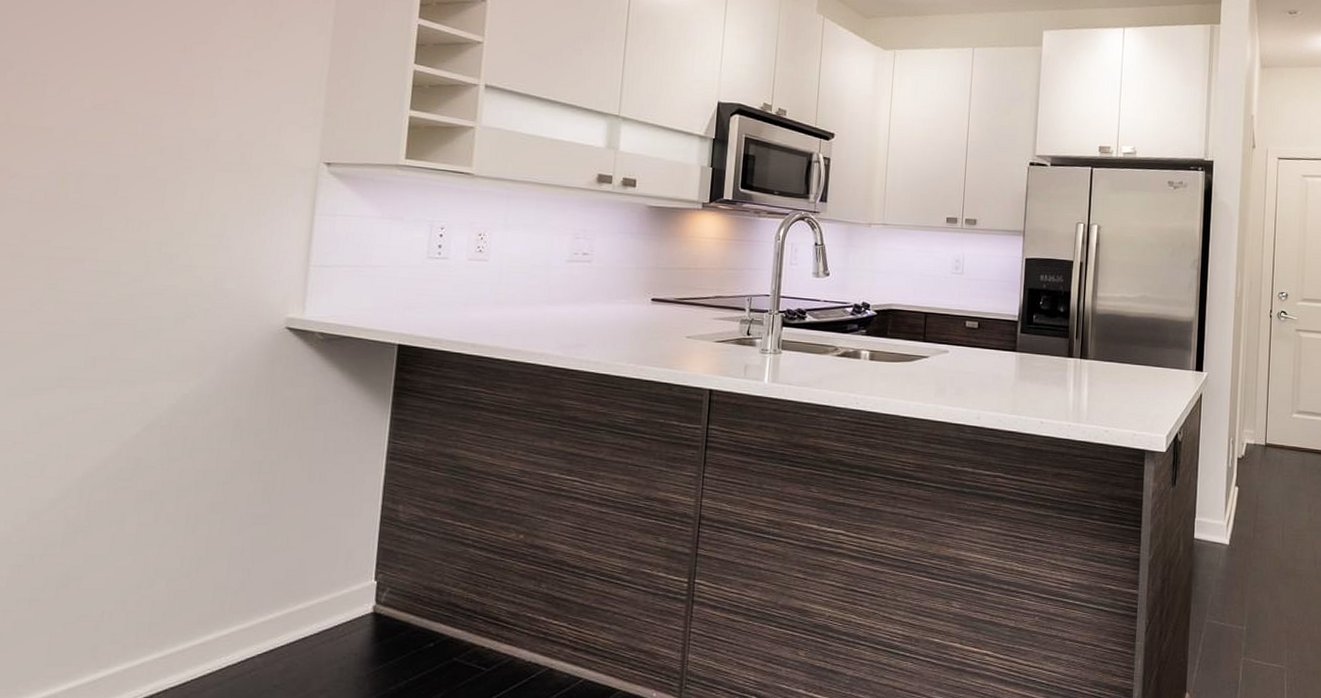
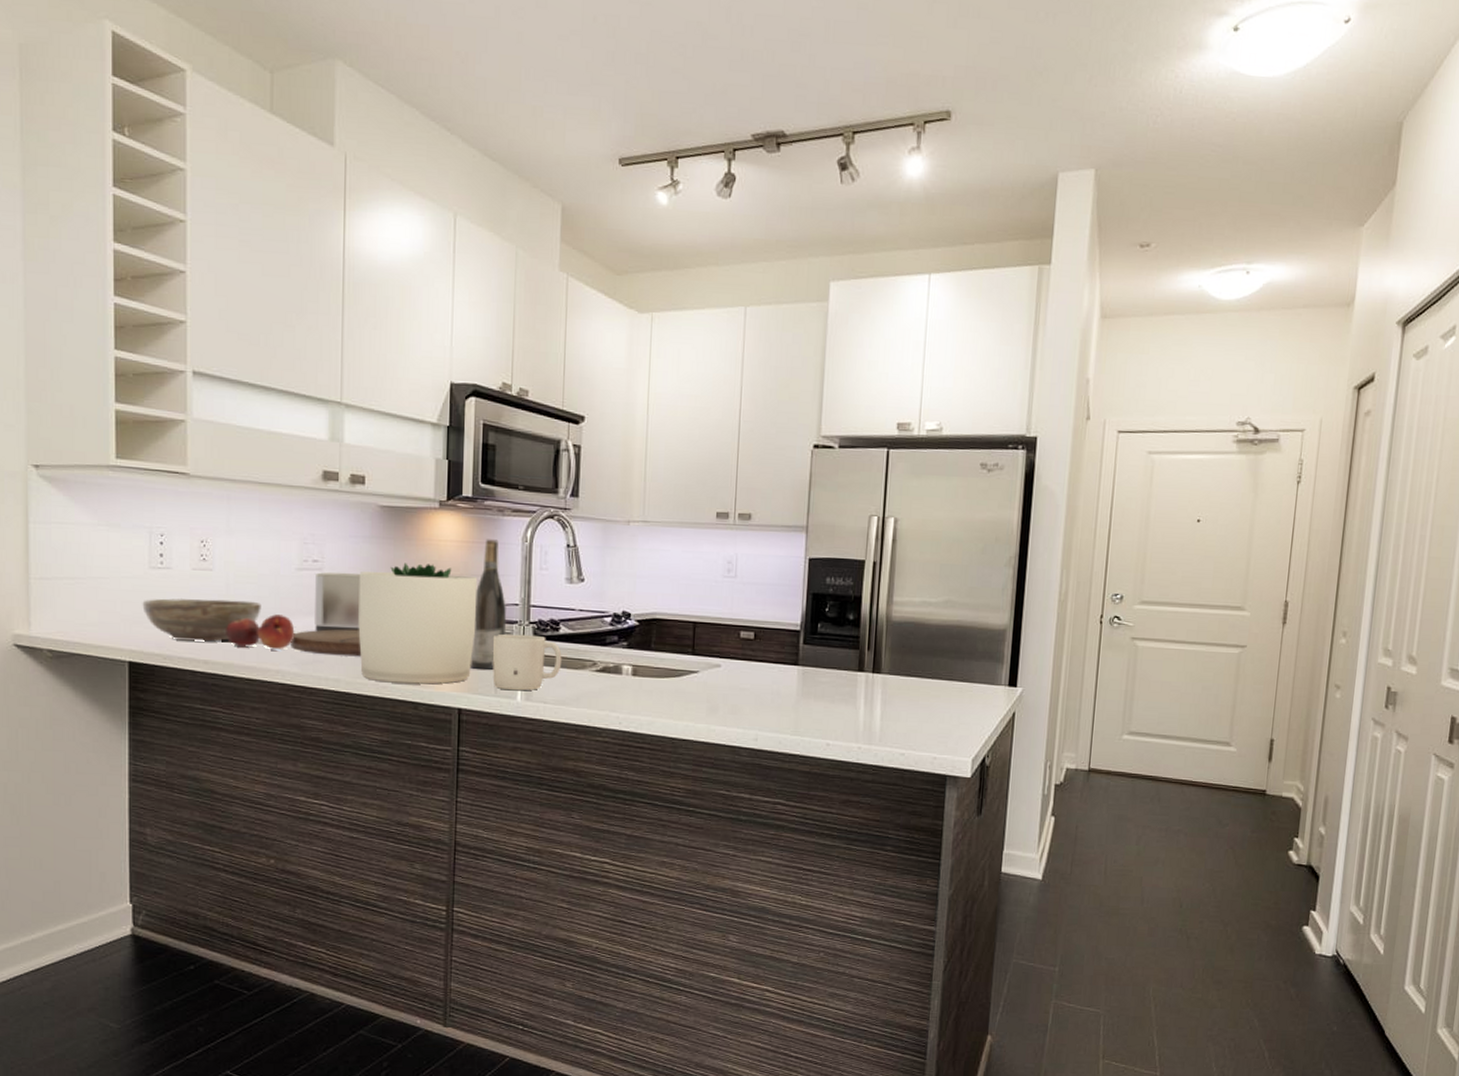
bowl: none [416,286,531,327] -> present [142,598,262,642]
fruit: none [495,304,528,332] -> present [226,617,260,647]
fruit: none [525,302,561,335] -> present [257,614,295,650]
cutting board: none [556,316,623,341] -> present [290,629,362,657]
toaster: none [579,264,626,318] -> present [313,572,361,632]
planter: none [620,257,734,367] -> present [358,563,478,685]
wine bottle: none [722,237,759,354] -> present [470,539,507,670]
mug: none [743,321,807,374] -> present [492,633,562,691]

